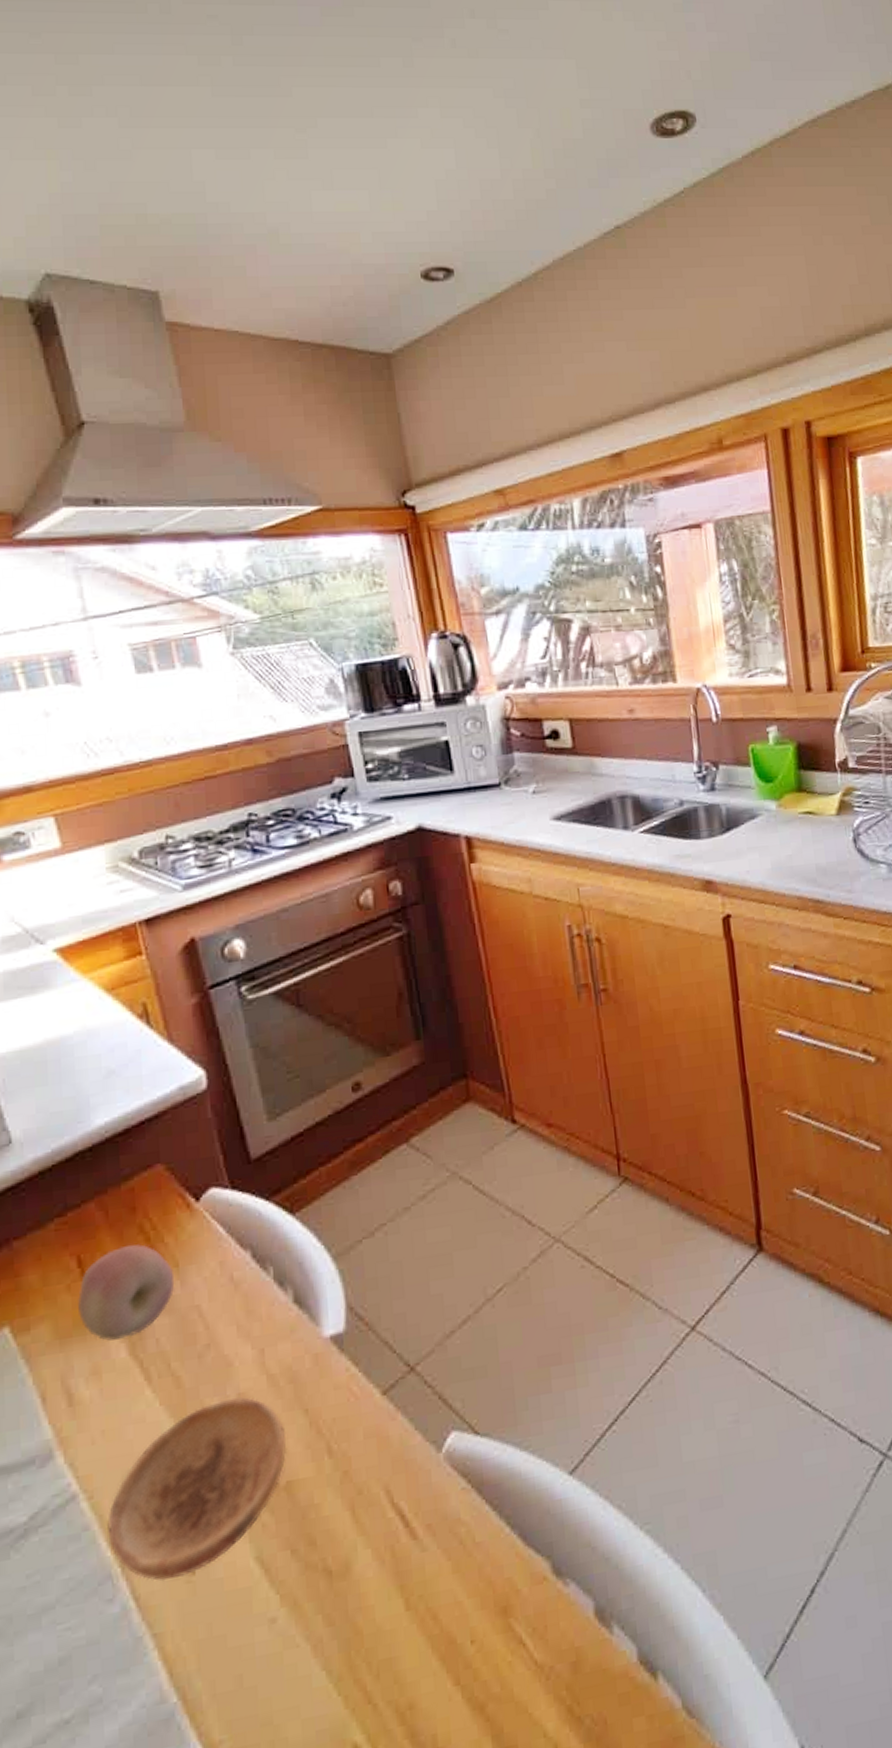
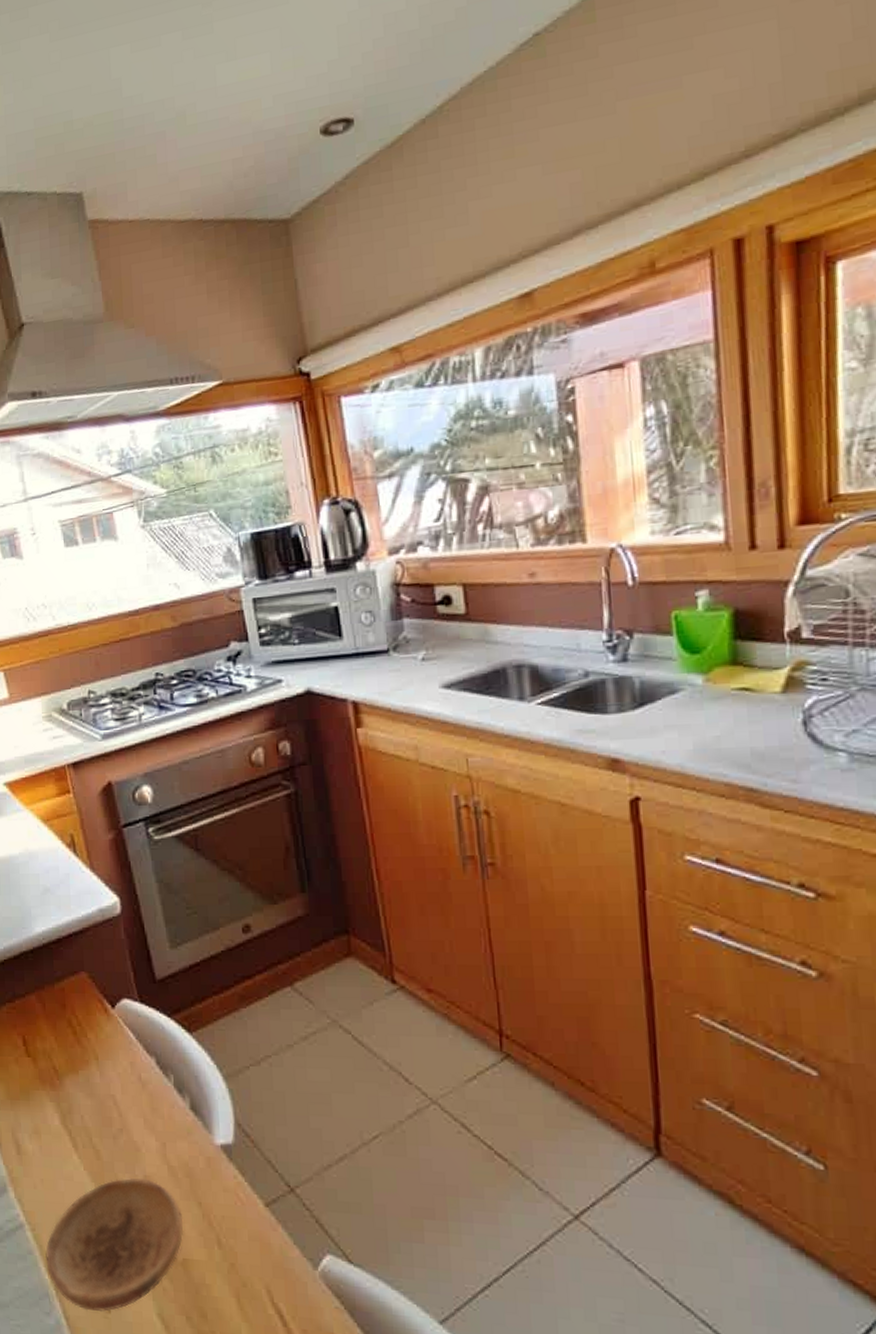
fruit: present [78,1244,175,1341] -> none [24,1035,96,1110]

